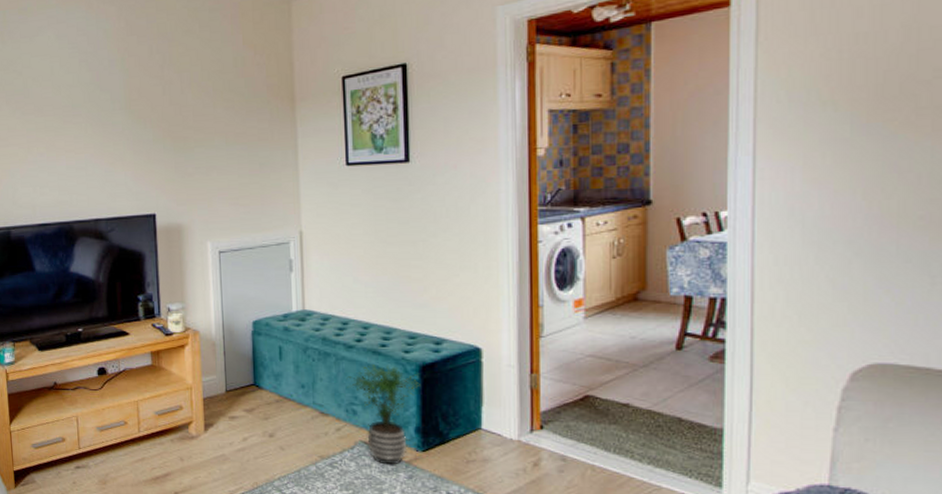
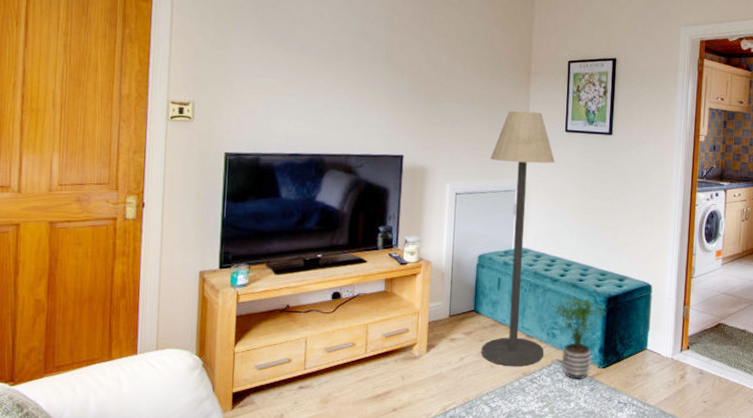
floor lamp: none [255,146,344,449] -> present [481,111,555,367]

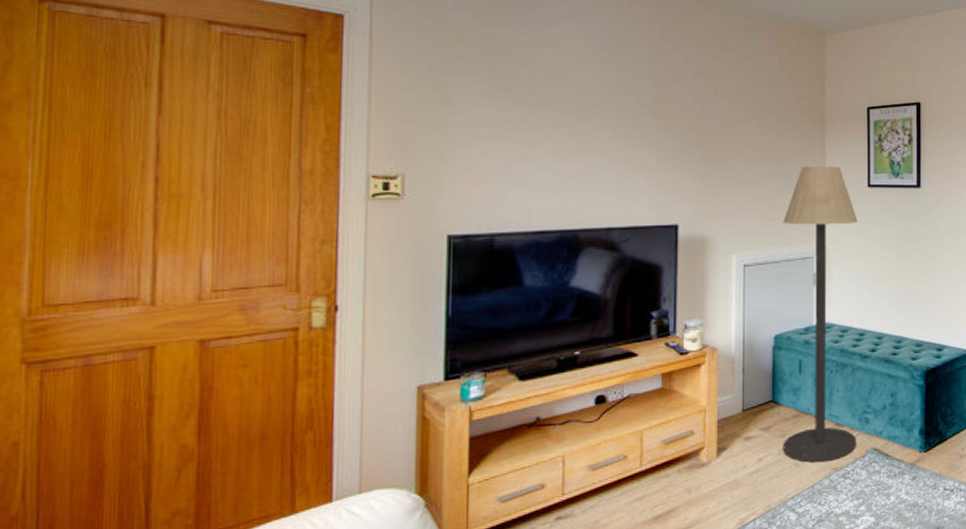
potted plant: present [550,296,606,380] -> none [861,372,924,469]

